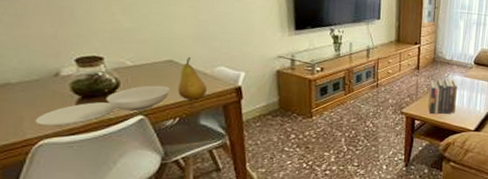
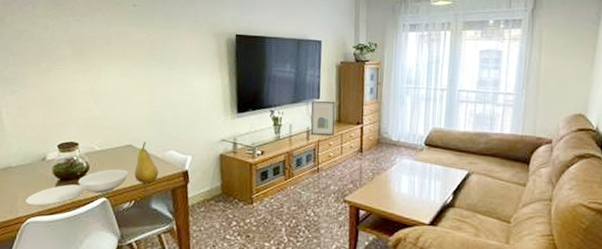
picture frame: none [370,21,395,54] -> present [310,100,335,136]
books: present [428,78,458,114] -> none [374,162,408,204]

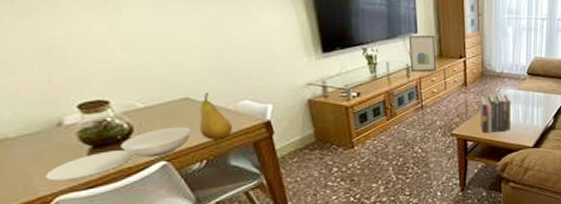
books: none [374,162,408,204] -> present [480,93,512,133]

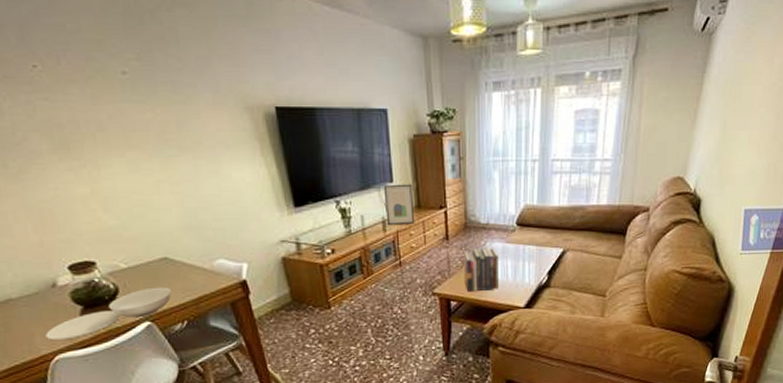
fruit: present [199,93,234,140] -> none [177,252,211,300]

